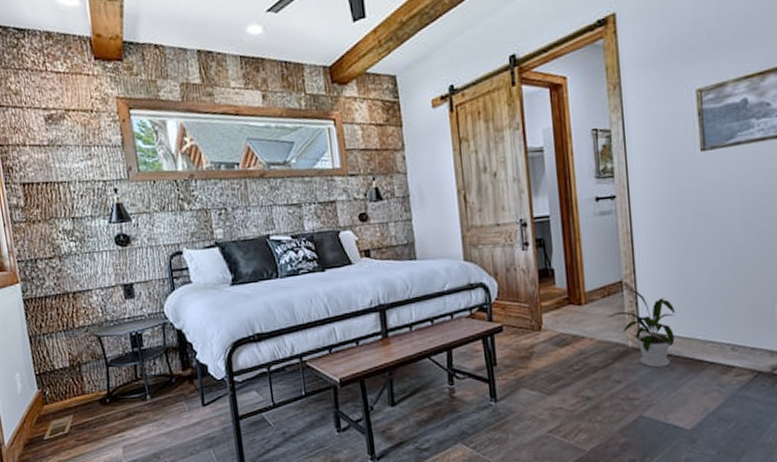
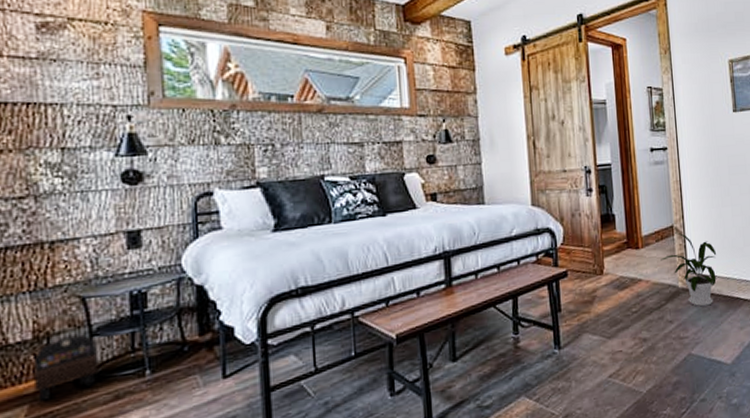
backpack: none [71,364,116,413] -> present [32,334,100,401]

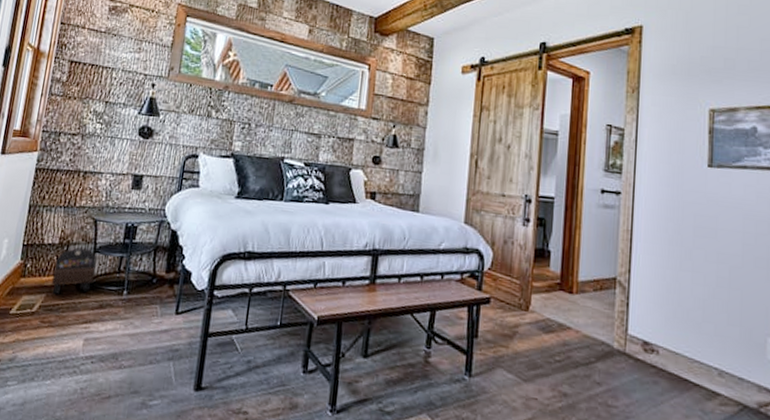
house plant: present [660,232,717,307] -> none [596,286,666,379]

